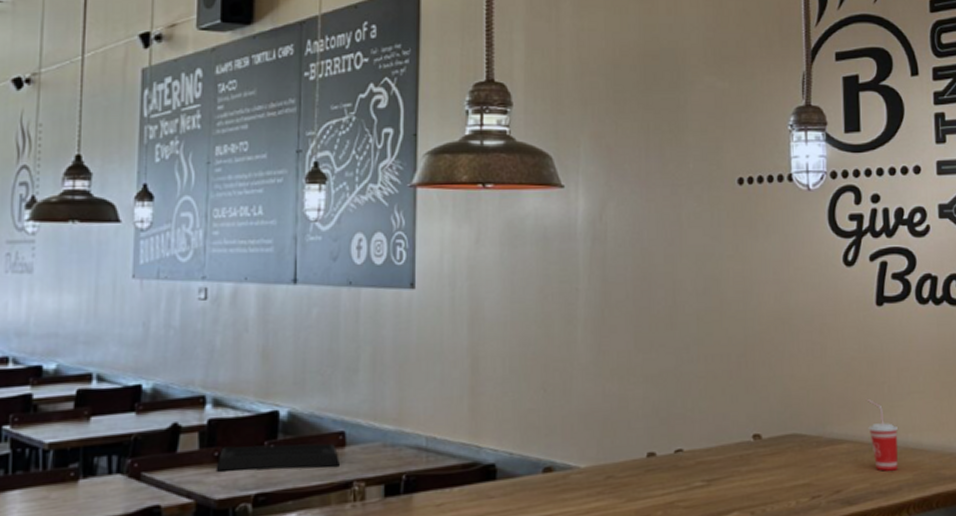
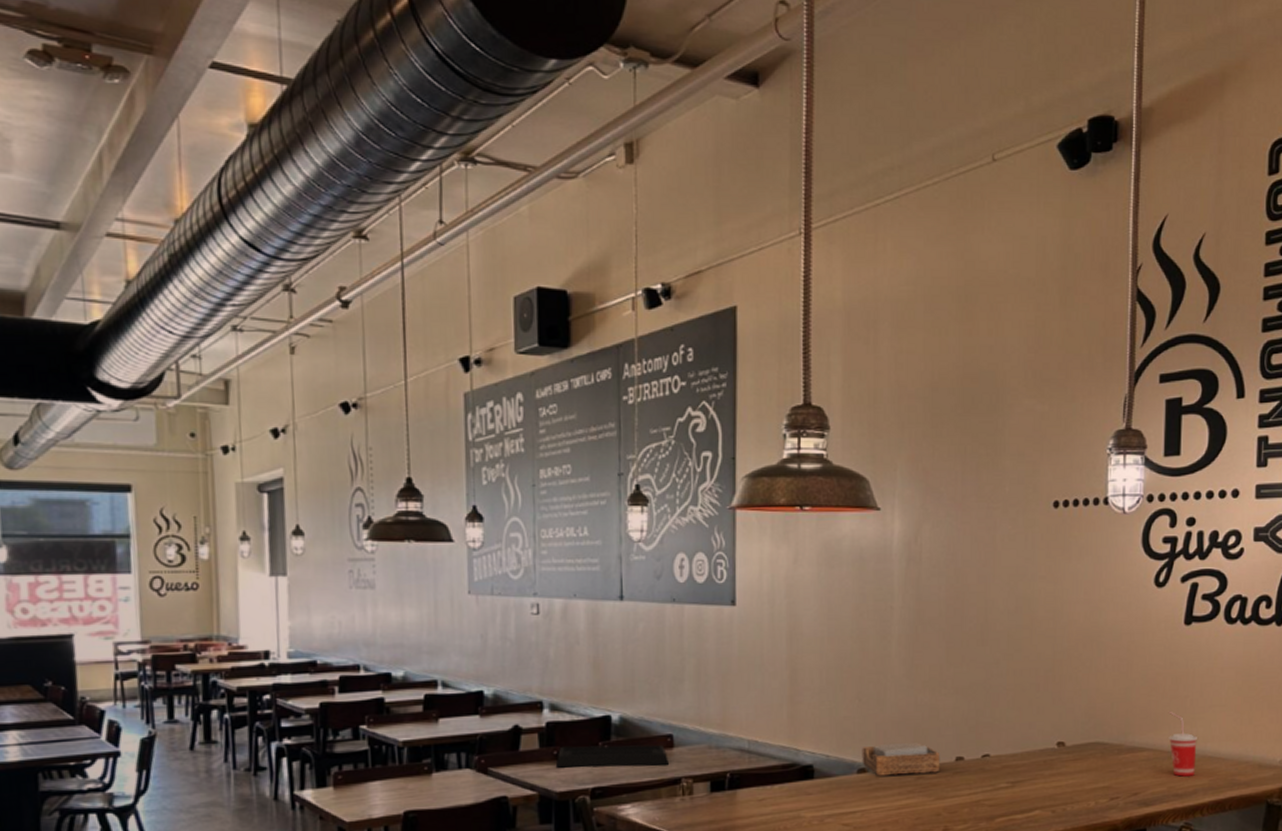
napkin holder: none [547,437,631,476] -> present [862,742,940,776]

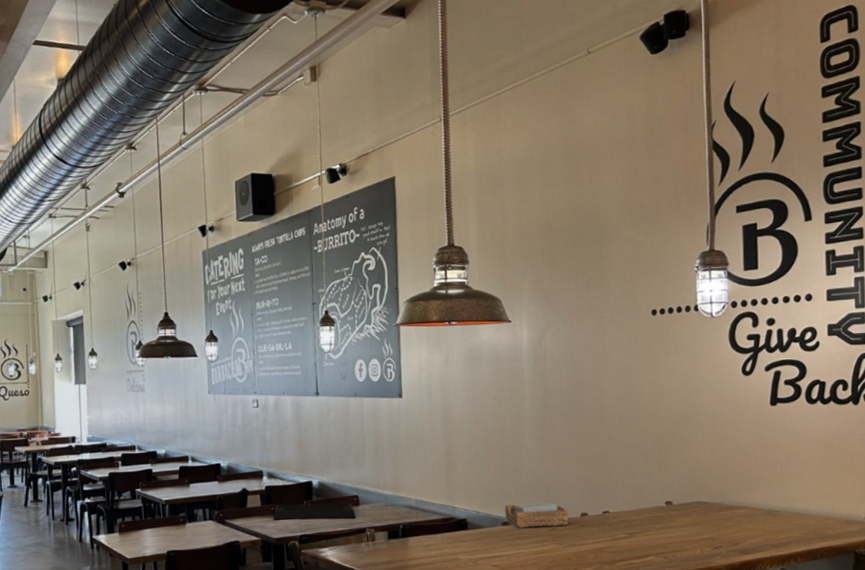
beverage cup: present [1168,711,1198,777] -> none [760,476,789,530]

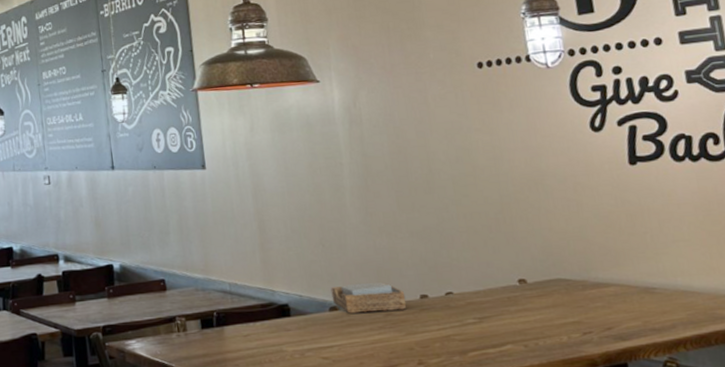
tray: present [273,503,356,521] -> none [72,288,164,310]

